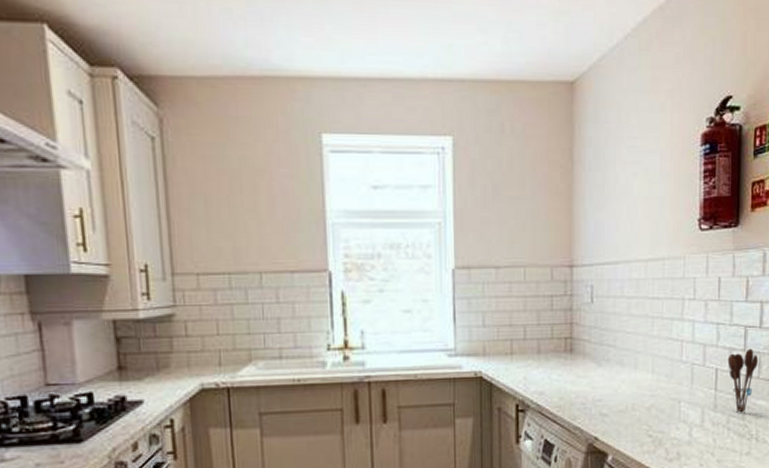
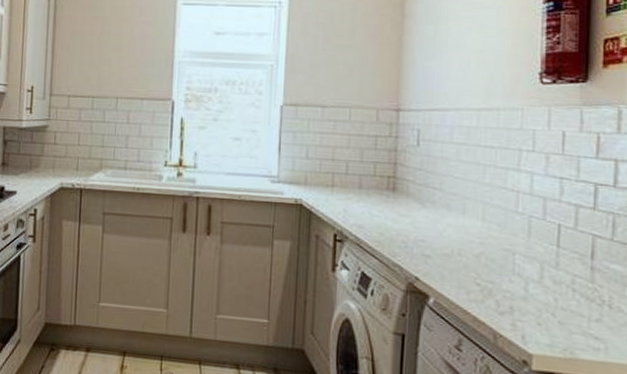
utensil holder: present [727,348,759,413] -> none [573,207,613,275]

